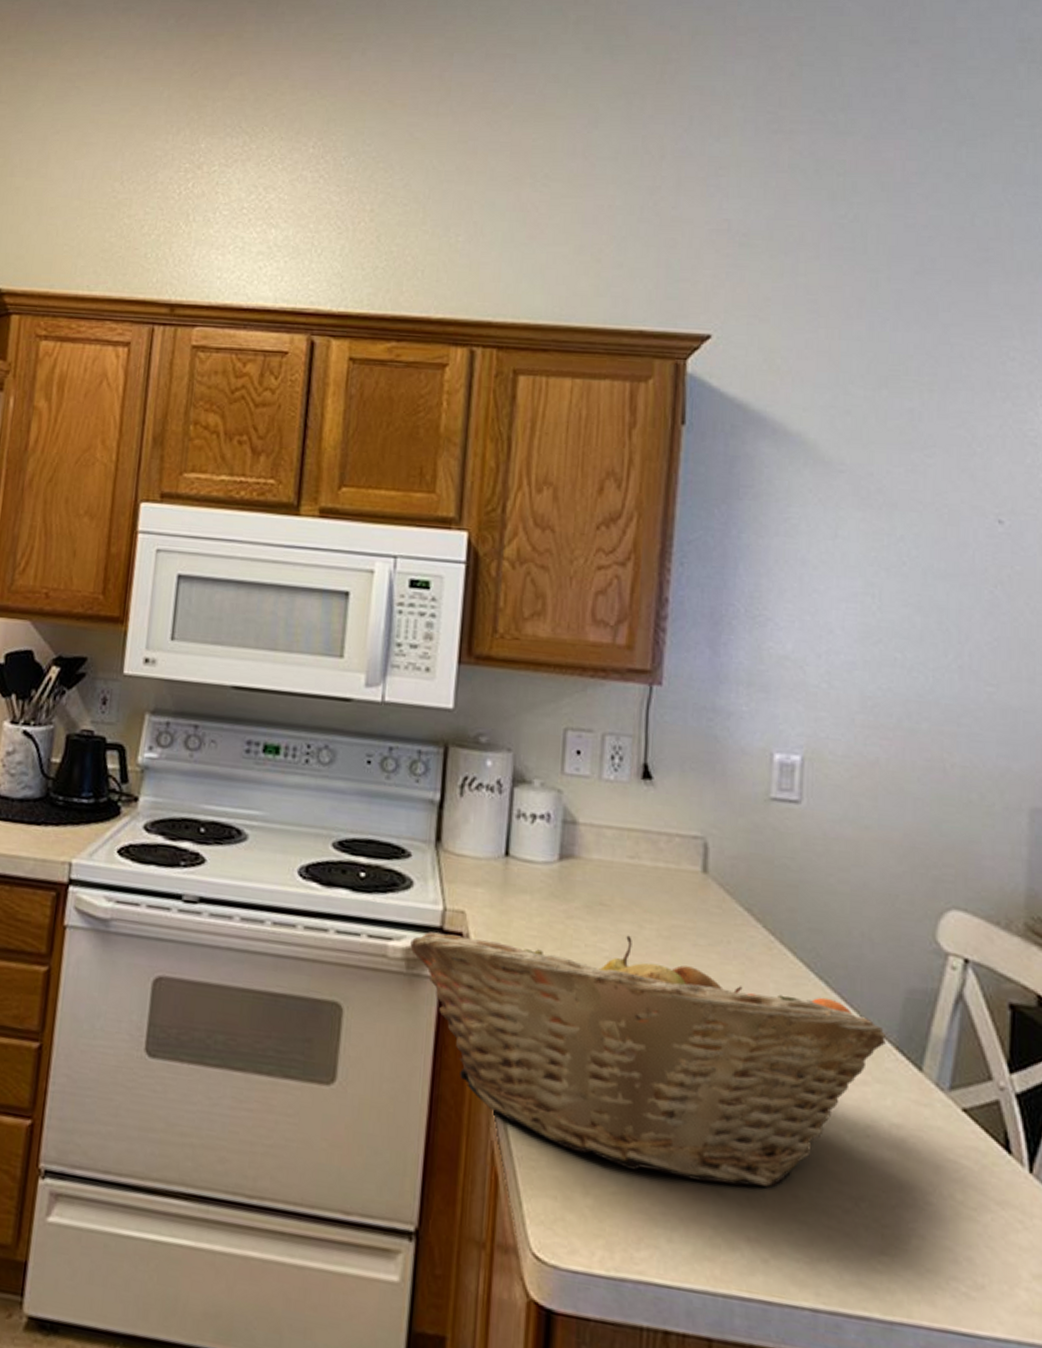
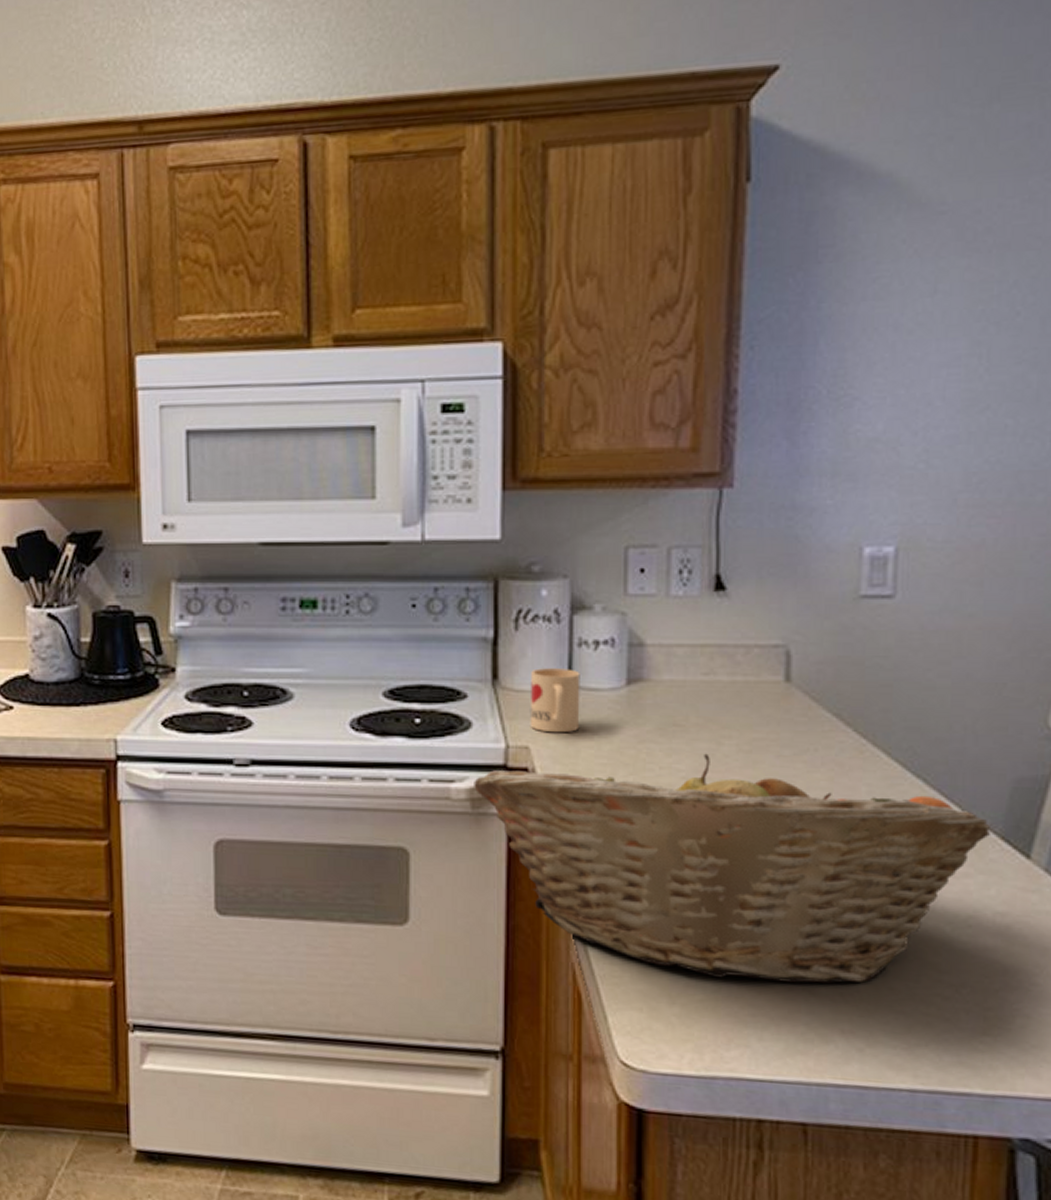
mug: none [467,835,517,902] -> present [529,668,580,733]

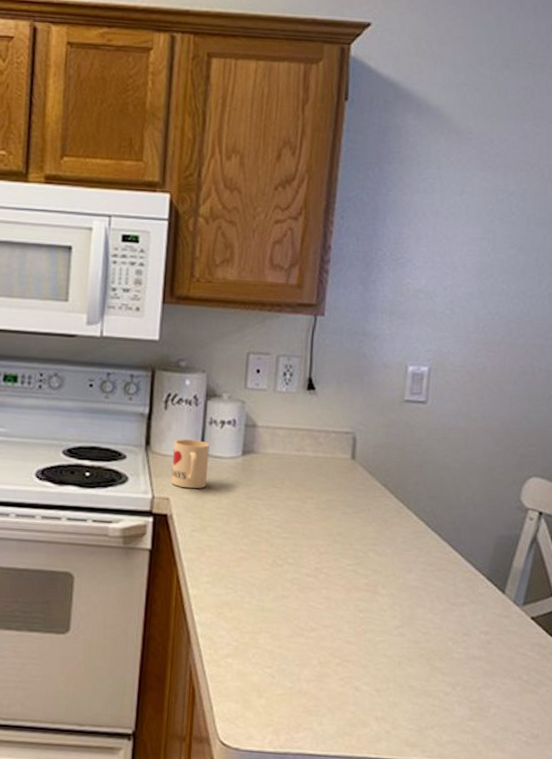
fruit basket: present [474,753,990,984] -> none [126,509,480,682]

